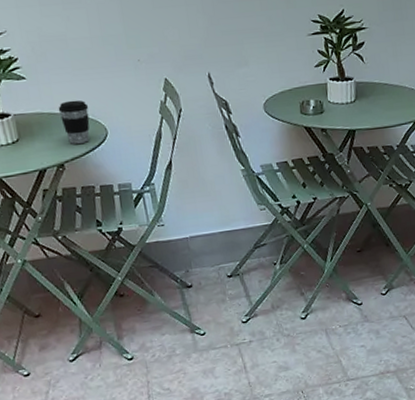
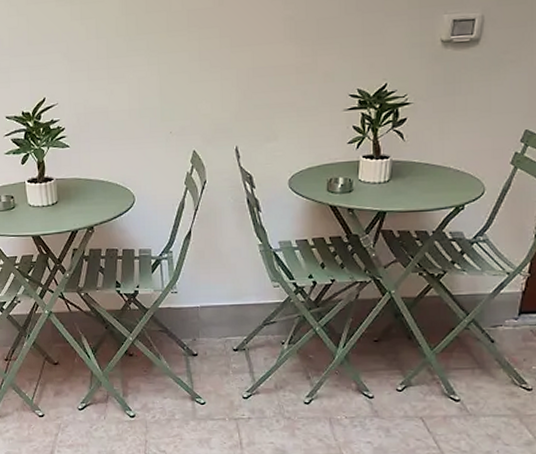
coffee cup: present [58,100,90,144] -> none [94,168,121,209]

